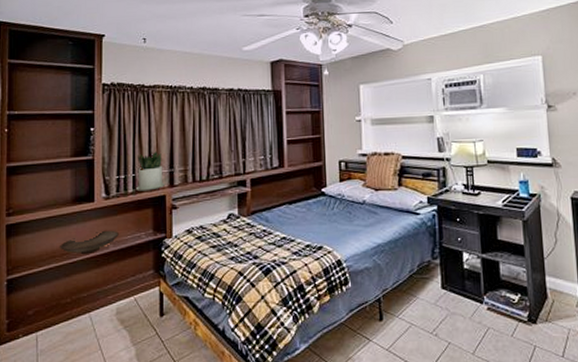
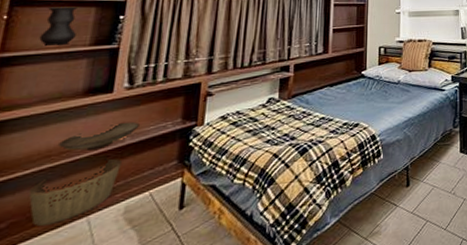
vase: none [33,119,59,157] -> present [39,6,77,46]
basket: none [44,264,109,316] -> present [28,159,122,226]
planter: present [136,151,166,191] -> none [167,39,203,80]

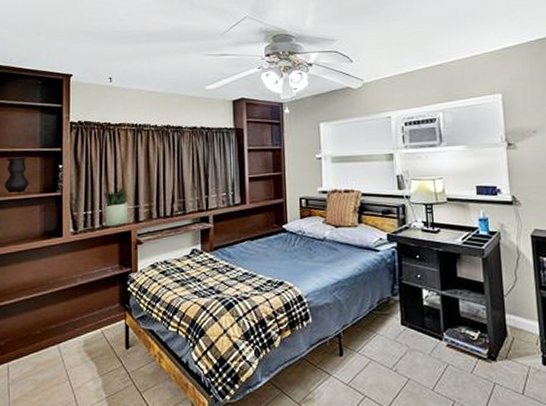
basket: present [28,159,122,226] -> none [15,297,76,347]
decorative bowl: present [59,121,140,151] -> none [30,264,86,287]
planter: none [167,39,203,80] -> present [103,188,131,227]

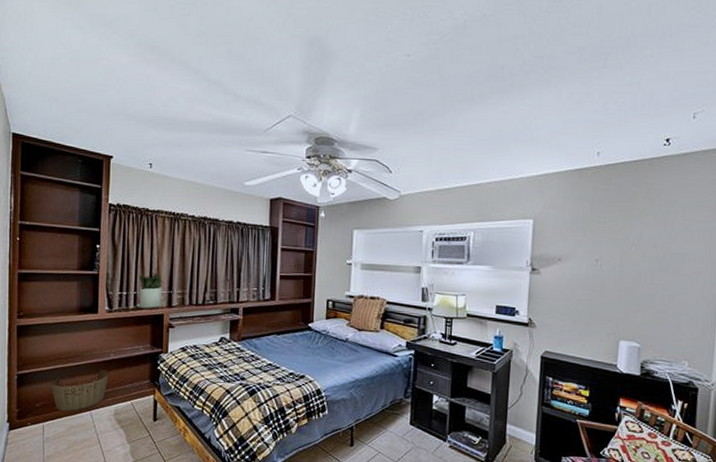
vase: present [4,157,29,193] -> none [42,232,67,267]
basket: none [15,297,76,347] -> present [51,370,109,411]

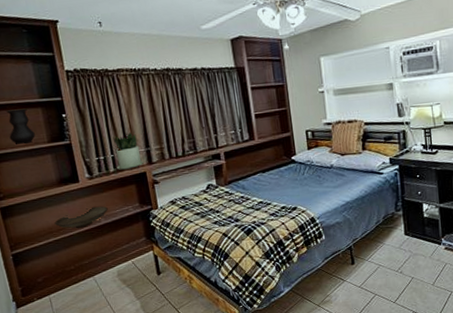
vase: none [42,232,67,267] -> present [6,108,35,144]
basket: present [51,370,109,411] -> none [47,235,105,281]
decorative bowl: none [65,340,119,360] -> present [55,206,108,228]

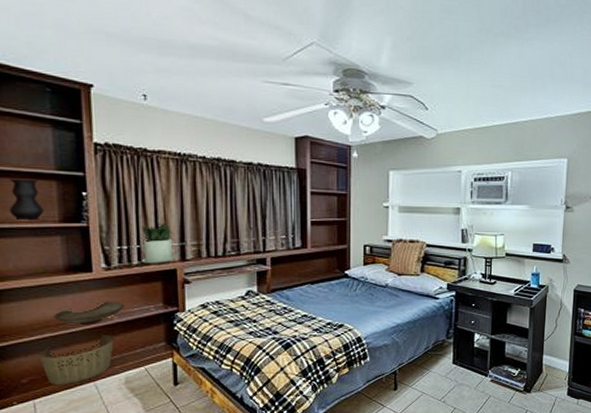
basket: none [47,235,105,281] -> present [38,335,114,385]

